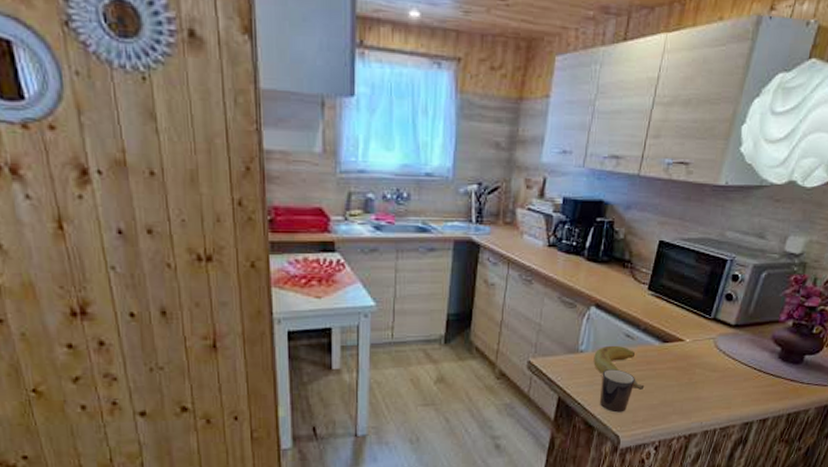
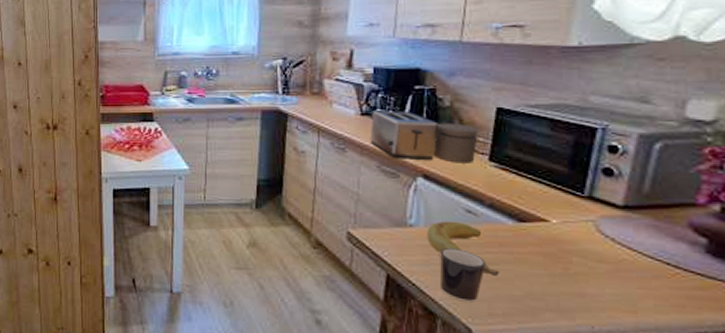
toaster: none [554,242,612,290] -> present [369,111,438,160]
jar: none [606,254,643,293] -> present [434,123,478,164]

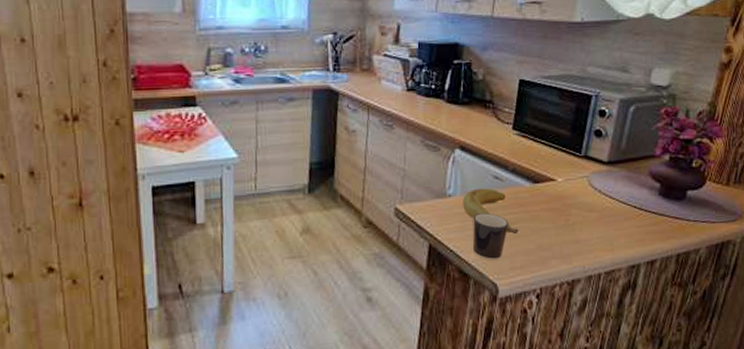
toaster: present [369,111,438,160] -> none [414,85,473,133]
jar: present [434,123,478,164] -> none [469,95,504,134]

